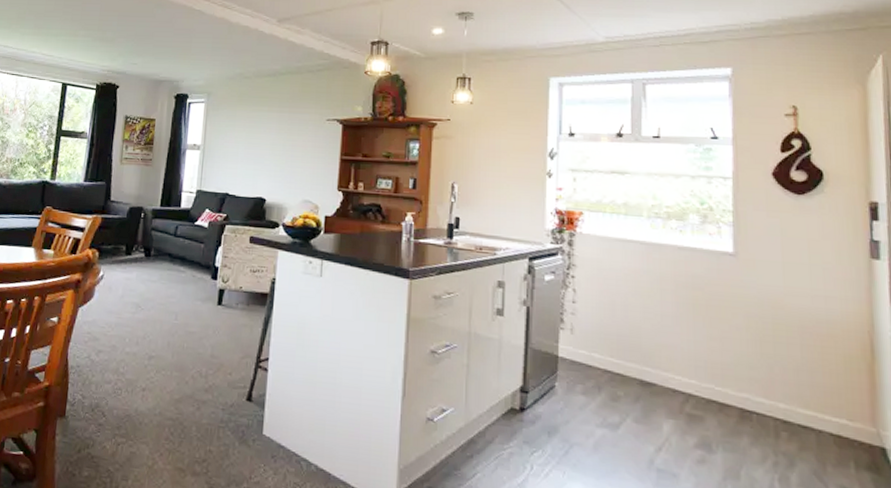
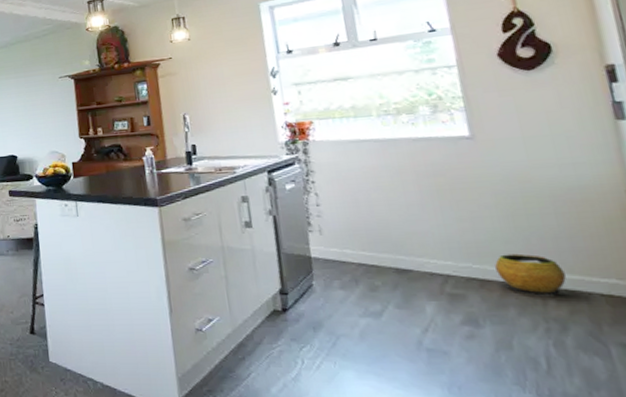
clay pot: none [736,380,801,429] -> present [495,253,566,296]

